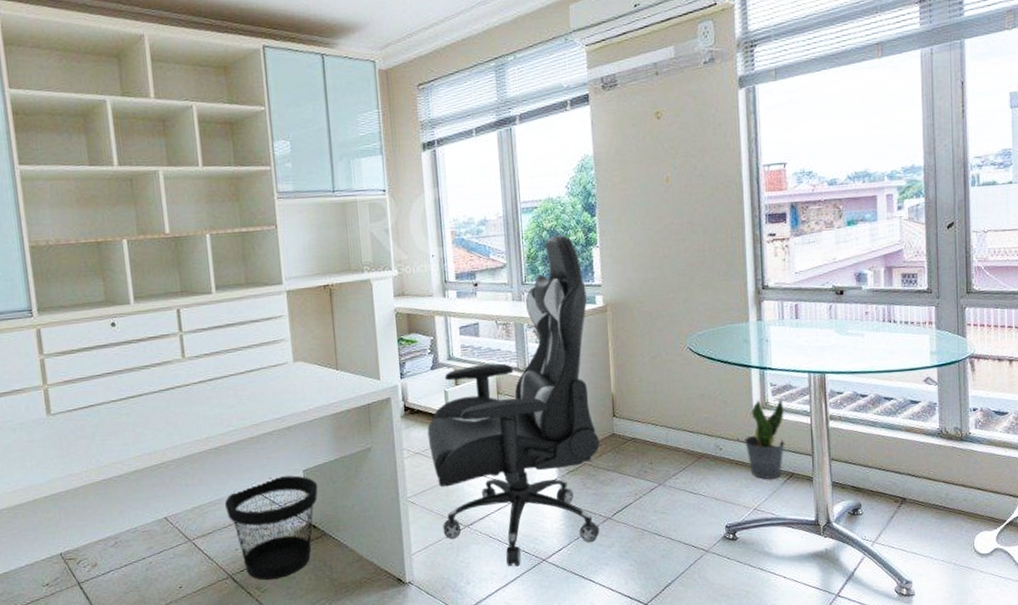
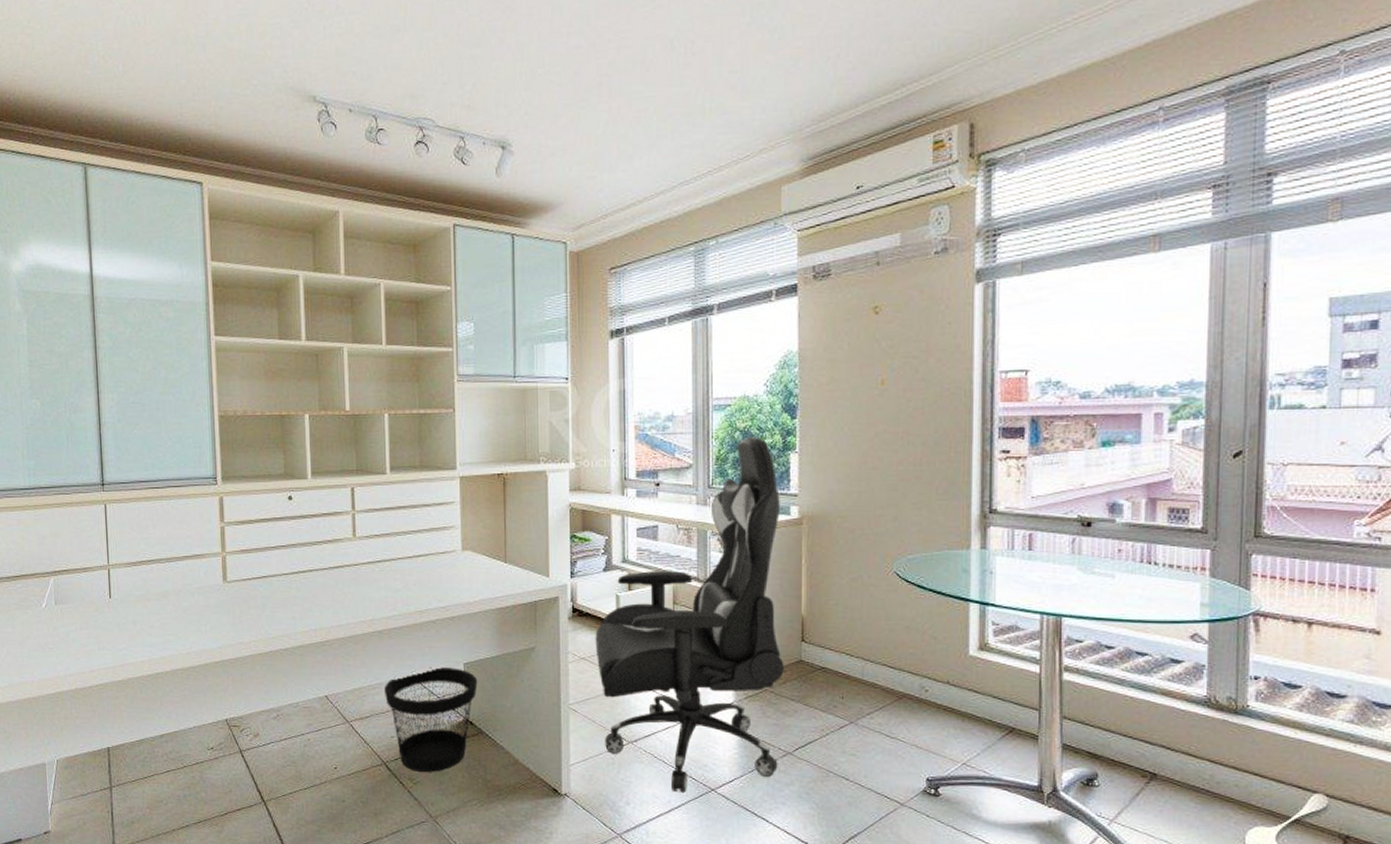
potted plant: present [745,399,785,479] -> none [956,638,1007,731]

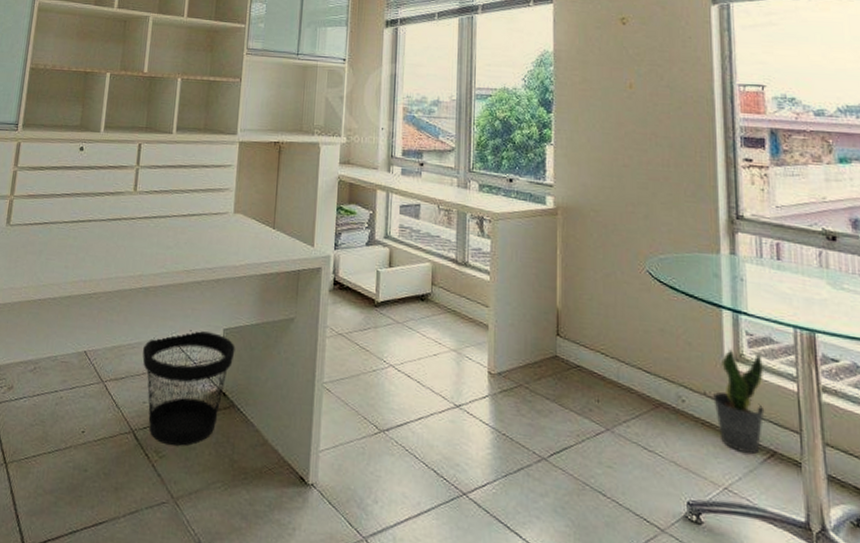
chair: present [595,436,784,793] -> none [353,126,539,495]
potted plant: none [956,638,1007,731] -> present [713,348,765,454]

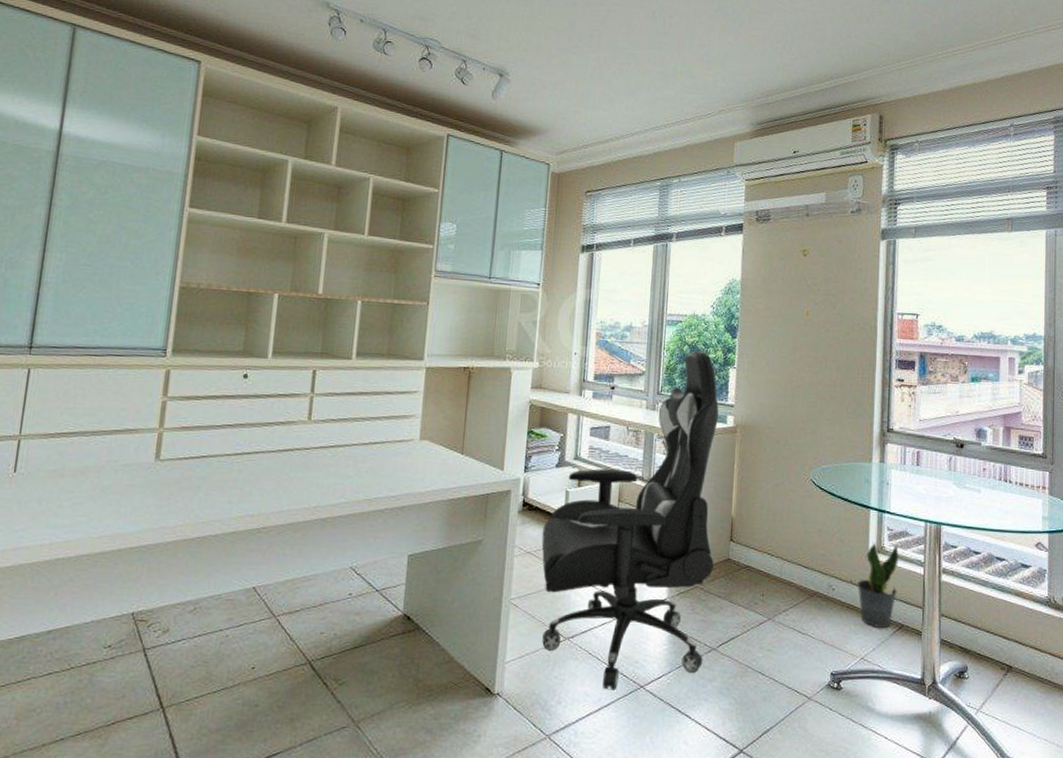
wastebasket: present [142,330,235,446] -> none [319,558,421,671]
chair: none [353,126,539,495] -> present [541,350,719,690]

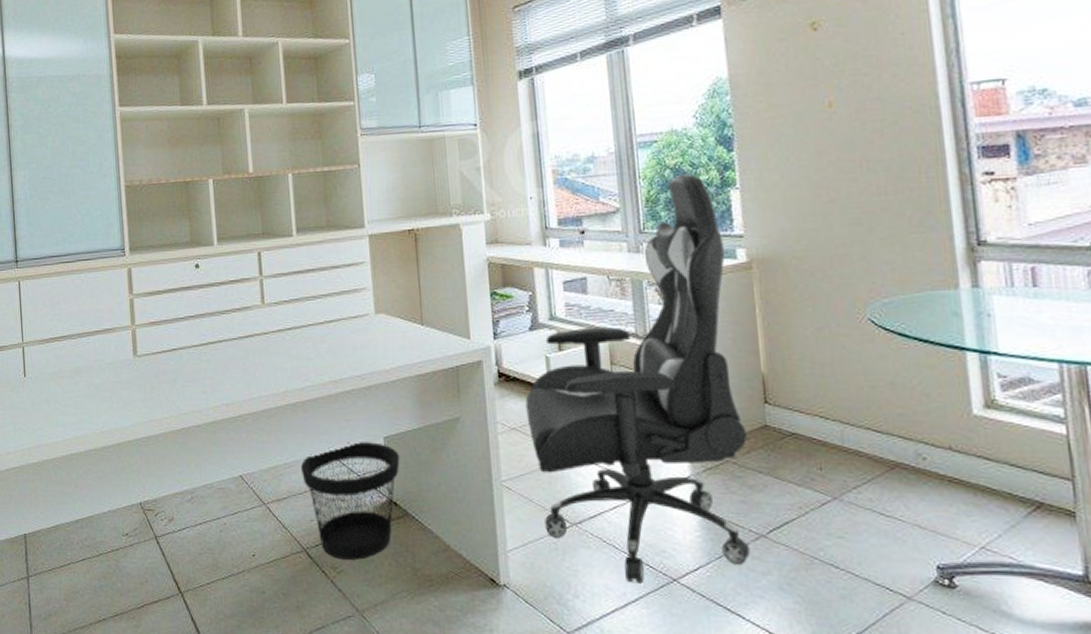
wastebasket: none [319,558,421,671] -> present [300,442,400,560]
potted plant: present [858,542,899,628] -> none [961,394,1027,507]

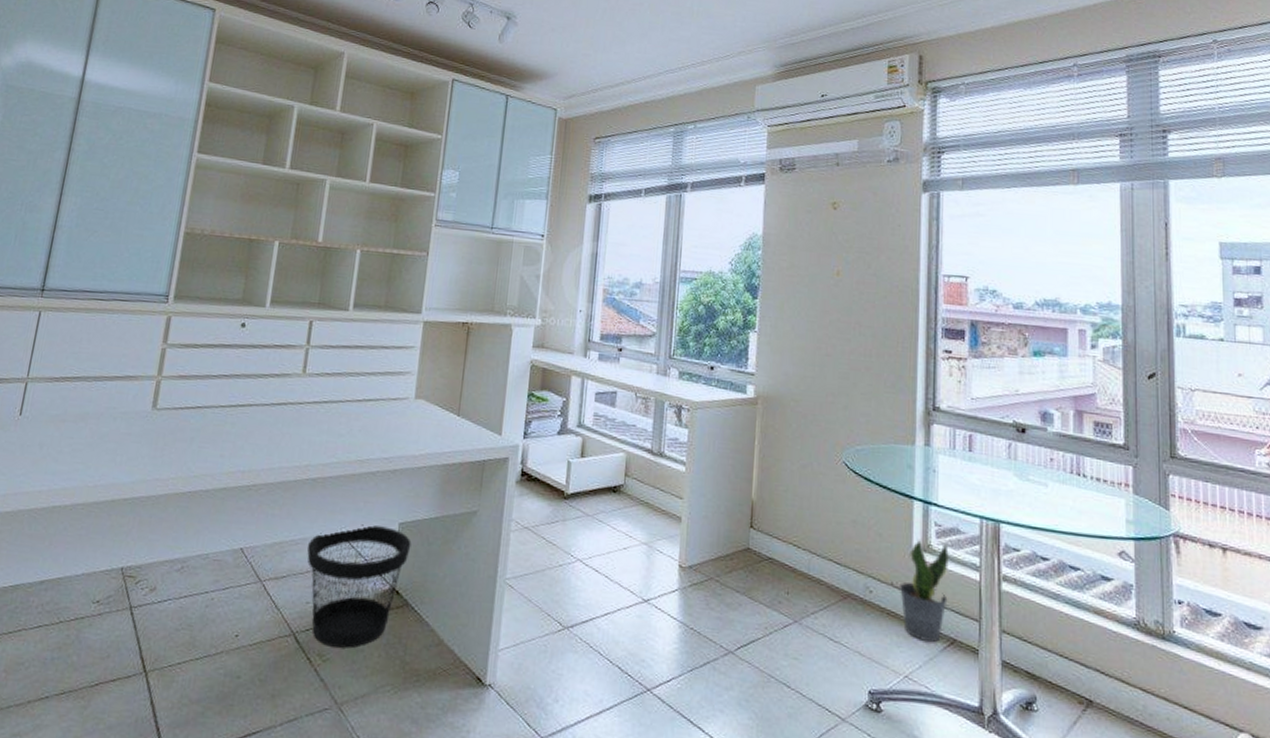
chair: present [525,173,751,584] -> none [539,311,738,692]
potted plant: none [961,394,1027,507] -> present [900,539,949,642]

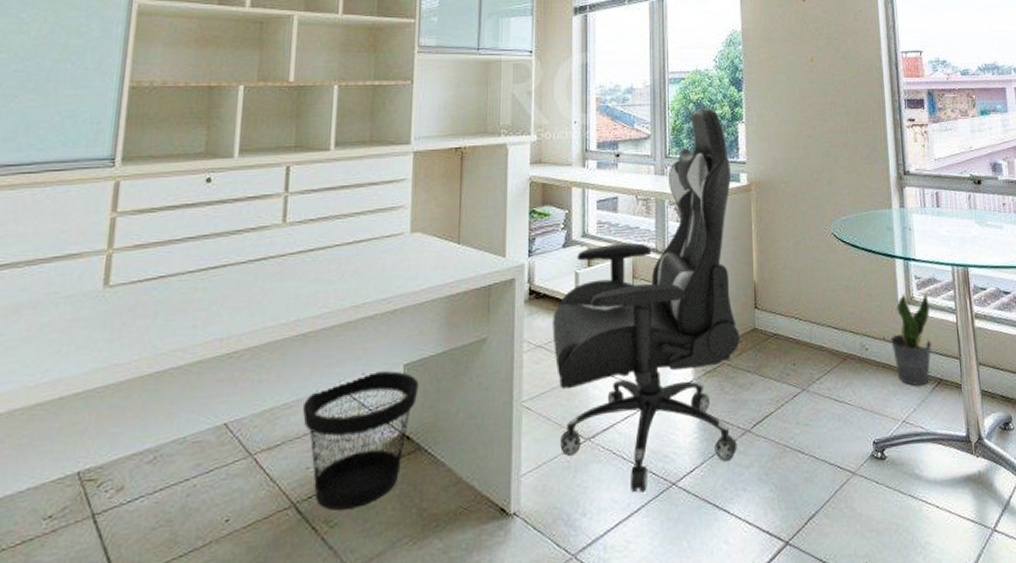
chair: none [539,311,738,692] -> present [552,107,740,493]

